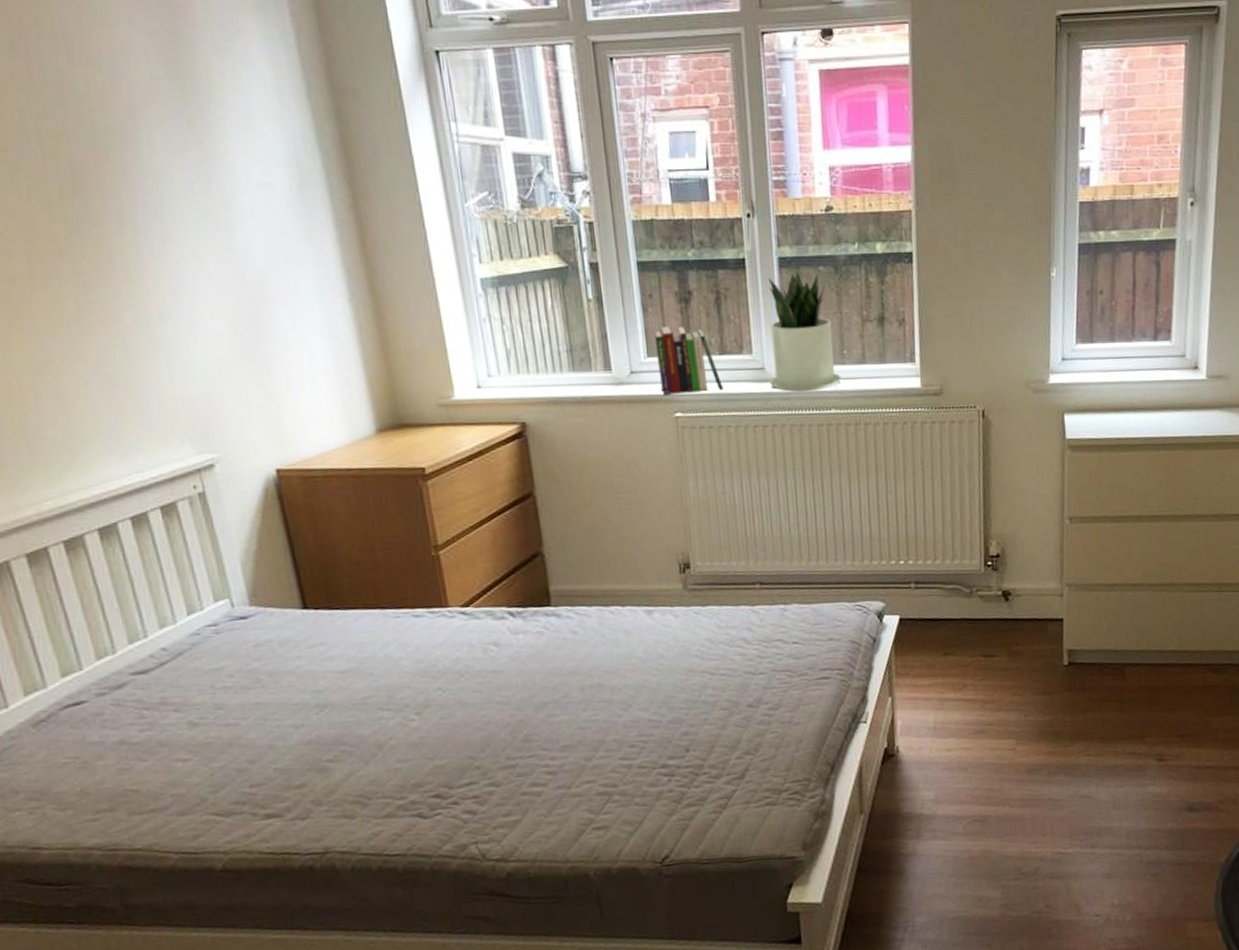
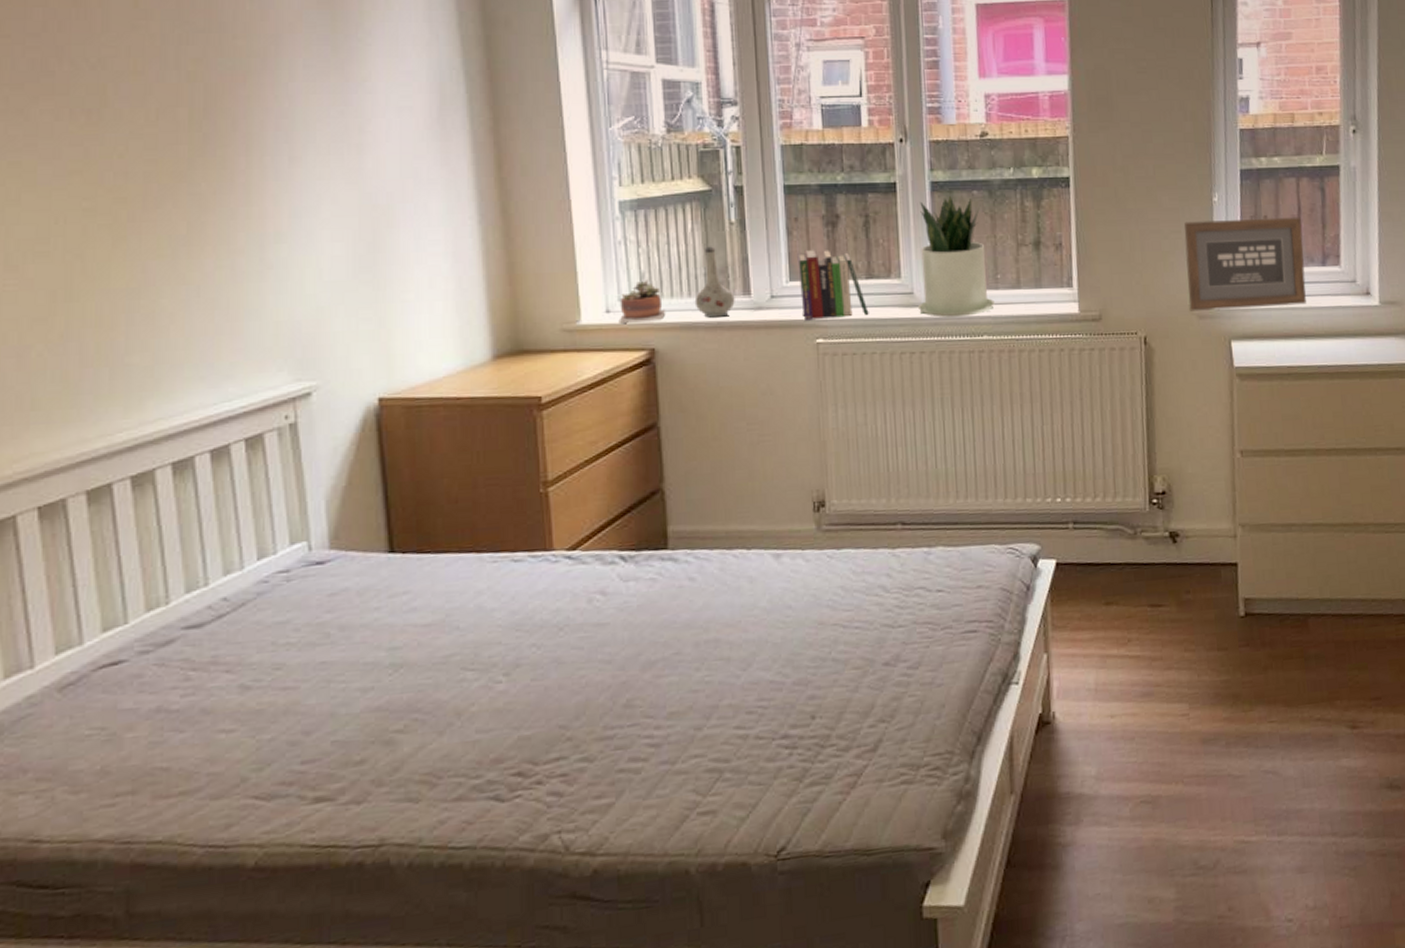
succulent plant: none [489,356,534,400] -> present [618,280,666,325]
vase: none [559,323,597,394] -> present [694,246,735,319]
picture frame: none [1022,292,1137,386] -> present [1184,217,1306,311]

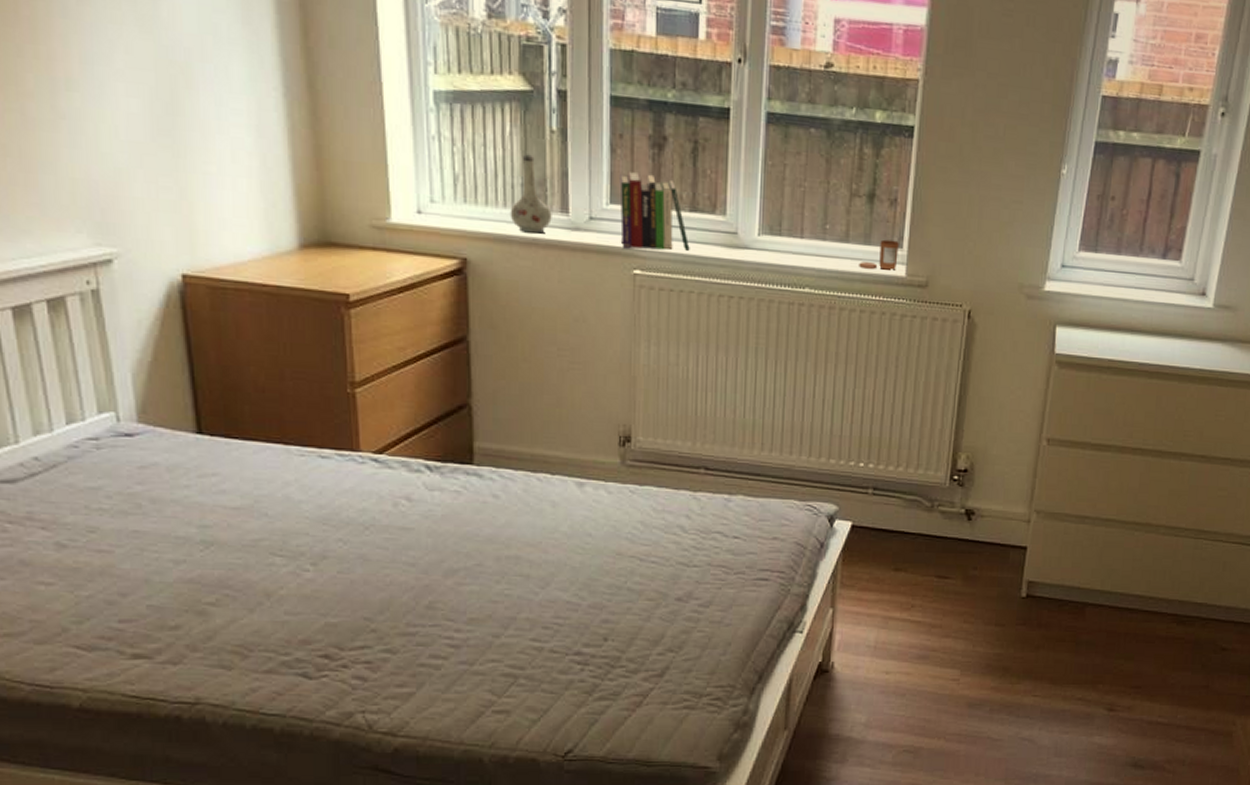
succulent plant: present [618,280,666,325] -> none [430,182,480,230]
planter: present [917,196,995,318] -> none [740,131,820,266]
candle: none [1033,281,1070,312] -> present [859,239,899,271]
picture frame: present [1184,217,1306,311] -> none [1019,192,1149,298]

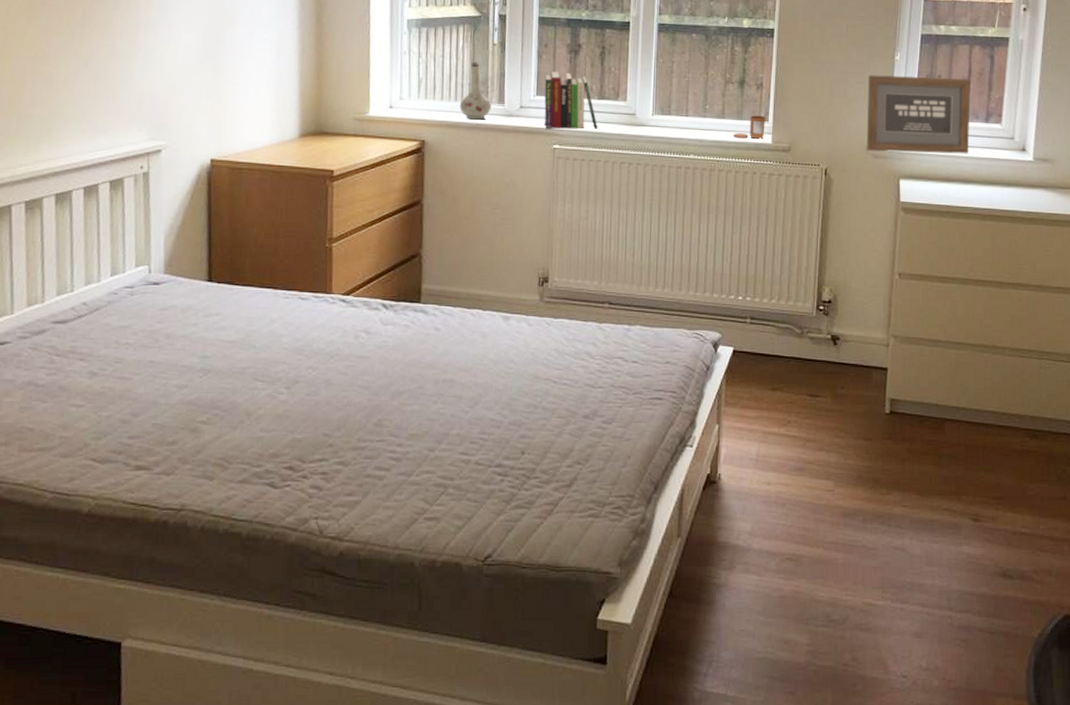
picture frame: none [1019,192,1149,298] -> present [866,75,970,154]

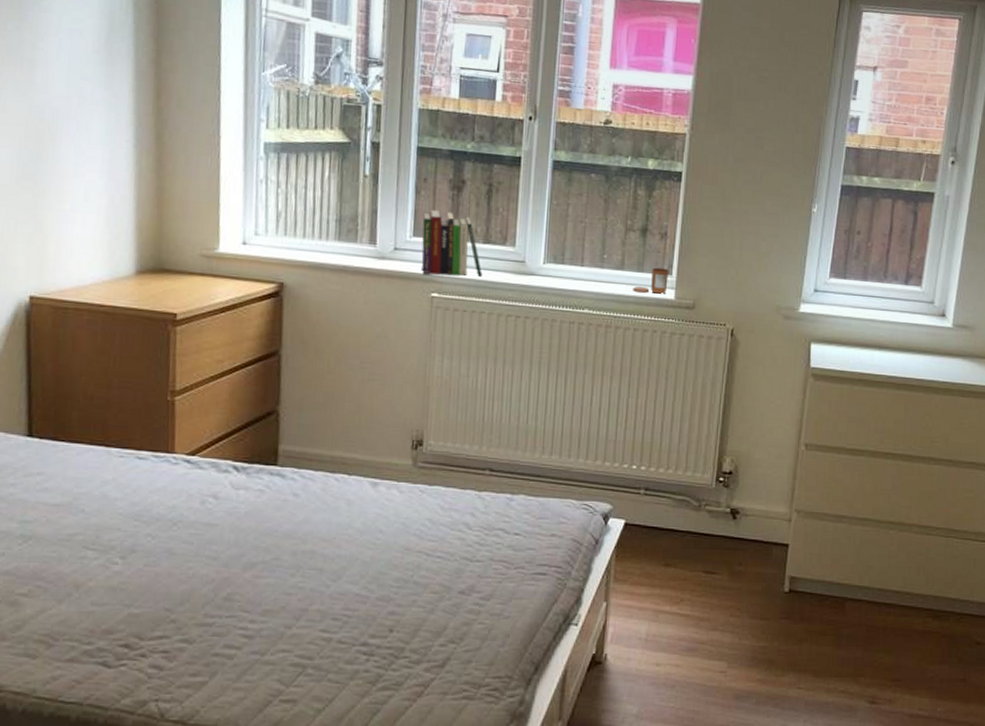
vase: present [459,61,492,121] -> none [324,194,362,263]
picture frame: present [866,75,970,154] -> none [776,227,891,318]

